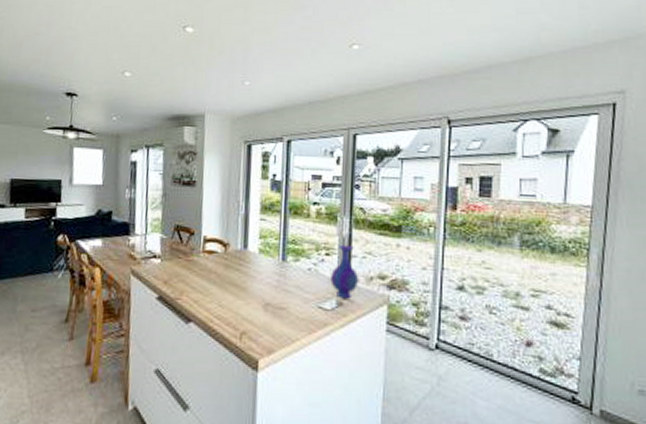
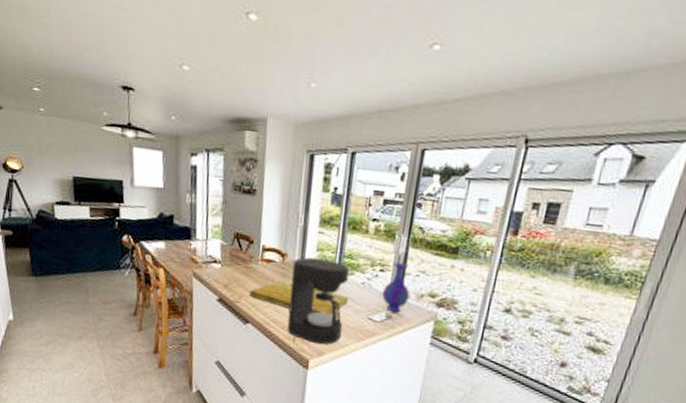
cutting board: none [191,271,296,306] -> present [250,280,348,315]
coffee maker: none [232,245,295,341] -> present [286,257,350,345]

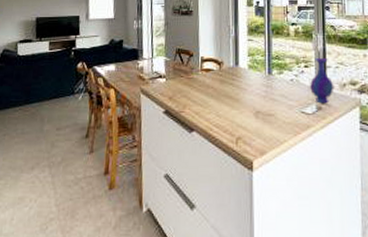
cutting board: present [250,280,348,315] -> none [193,86,281,113]
coffee maker: present [286,257,350,345] -> none [228,62,280,144]

